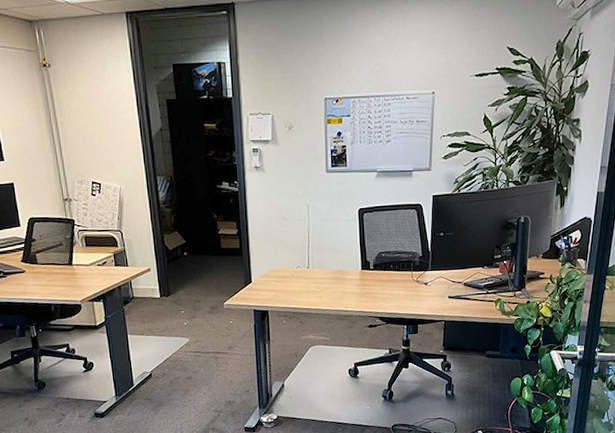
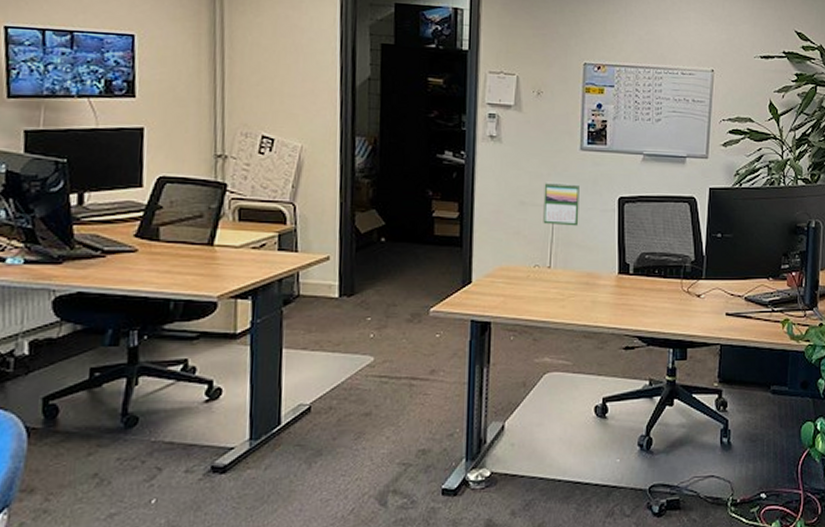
calendar: none [299,200,329,235] -> present [543,182,580,226]

